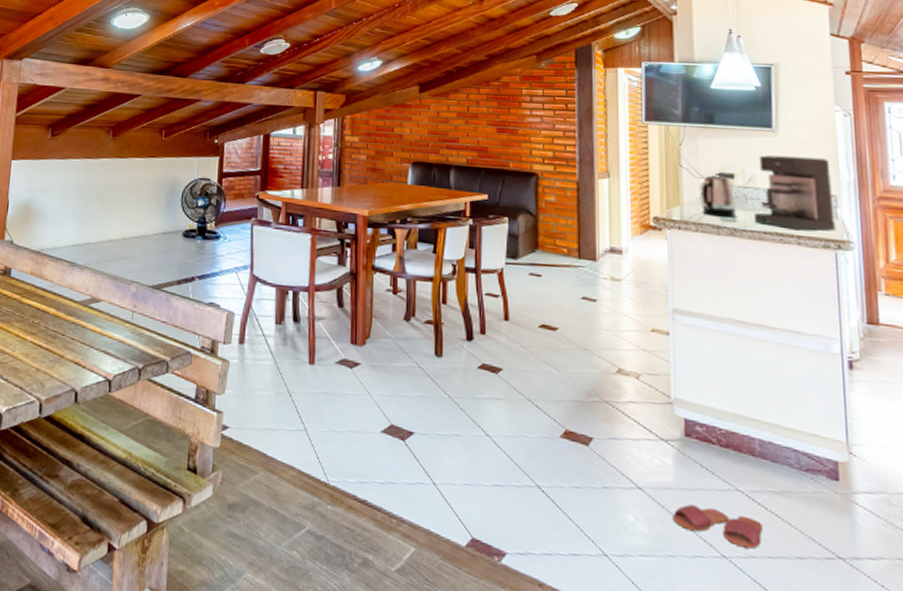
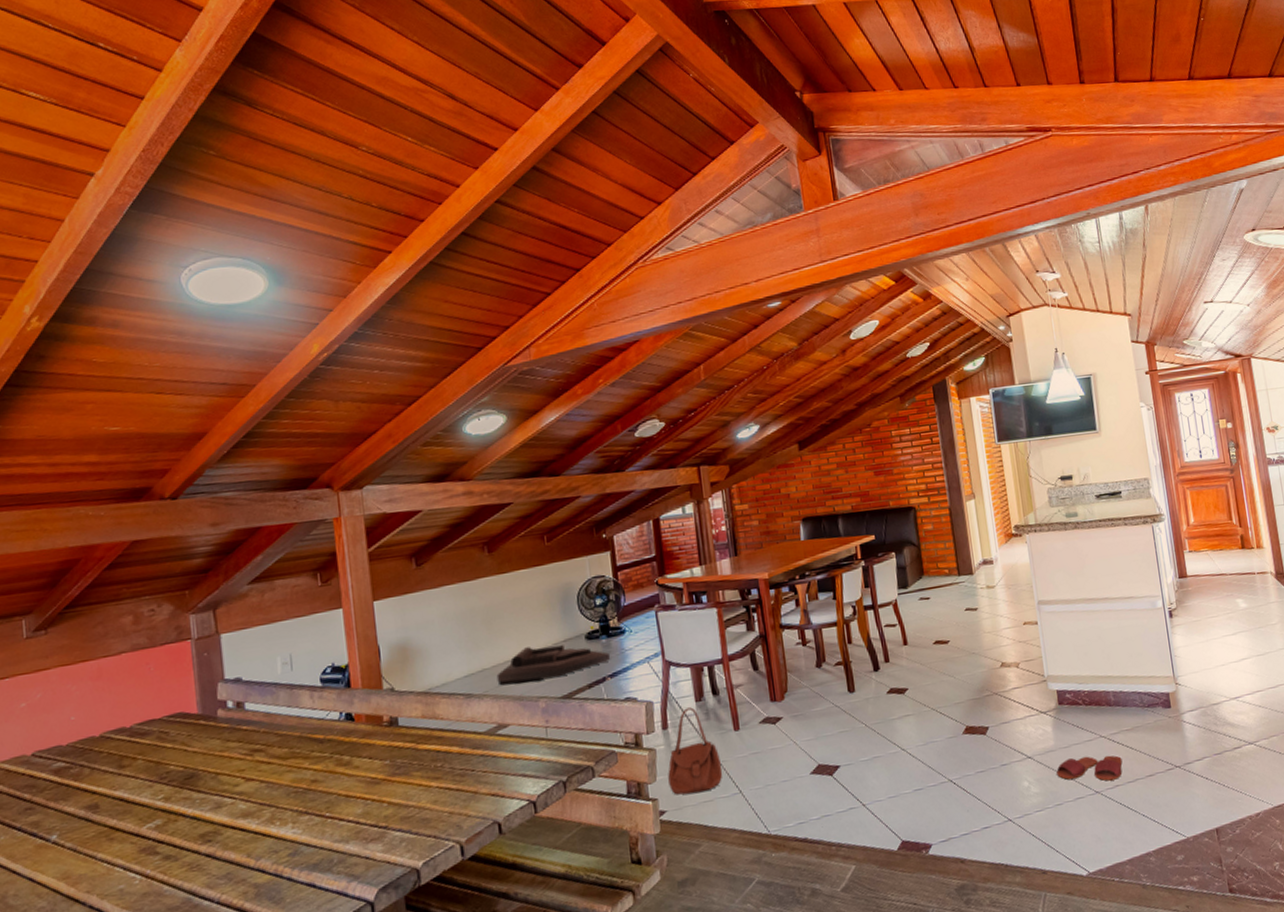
dog bed: none [98,231,202,267] -> present [496,644,610,686]
handbag: none [236,328,291,419] -> present [668,707,723,795]
kettle: present [701,175,736,218] -> none [1048,478,1077,516]
coffee maker: present [754,155,836,231] -> none [1089,449,1150,515]

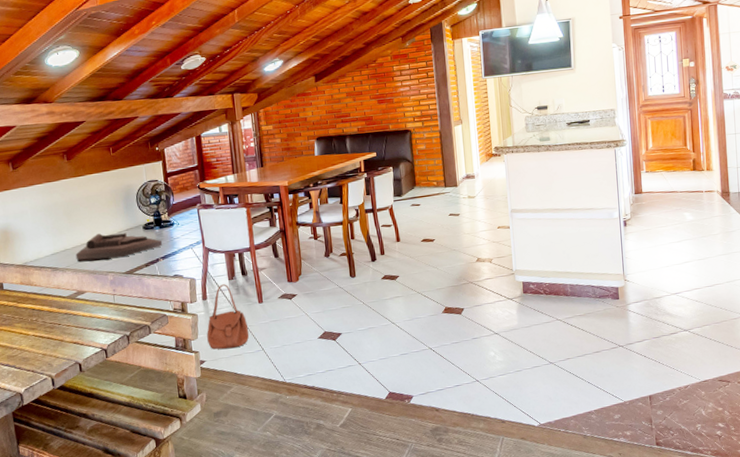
slippers: present [1056,755,1123,781] -> none [518,334,574,355]

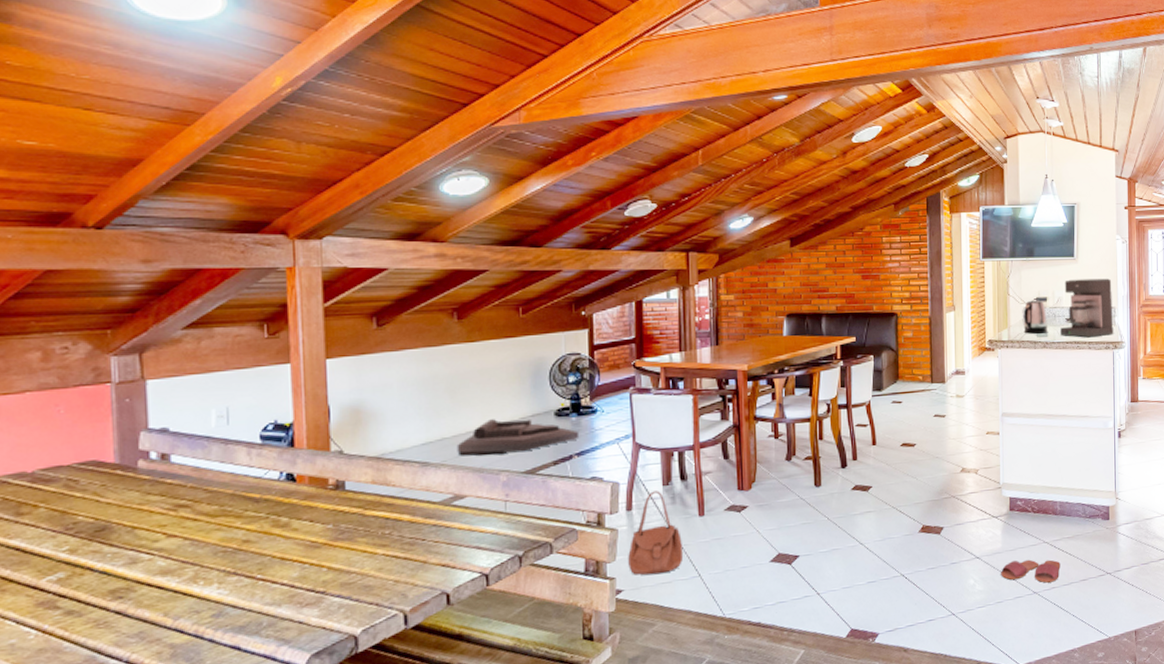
slippers: none [518,334,574,355] -> present [1001,559,1061,583]
kettle: none [525,108,550,140] -> present [1023,300,1047,334]
coffee maker: none [562,84,615,139] -> present [1060,278,1114,338]

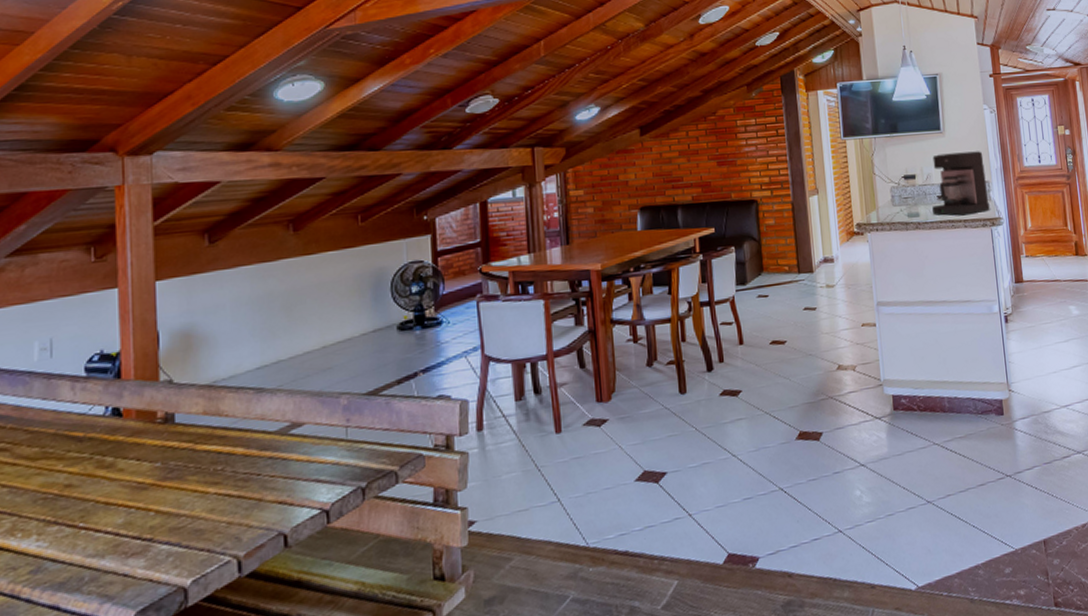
dog bed: present [456,419,578,456] -> none [293,334,423,380]
handbag: present [628,490,684,575] -> none [480,407,541,504]
slippers: present [1001,559,1061,583] -> none [889,463,955,491]
kettle: present [1023,300,1047,334] -> none [891,177,919,215]

